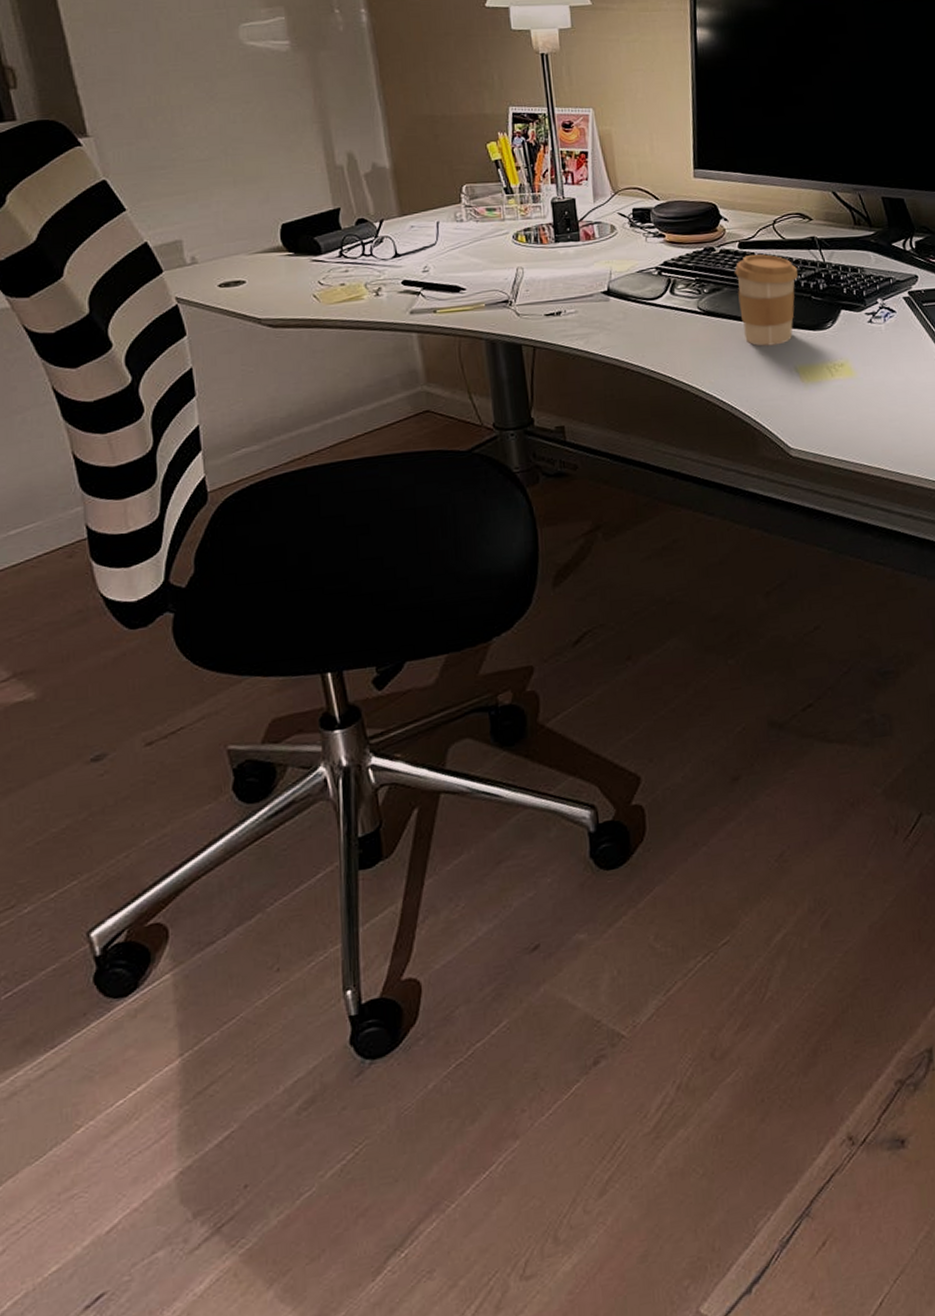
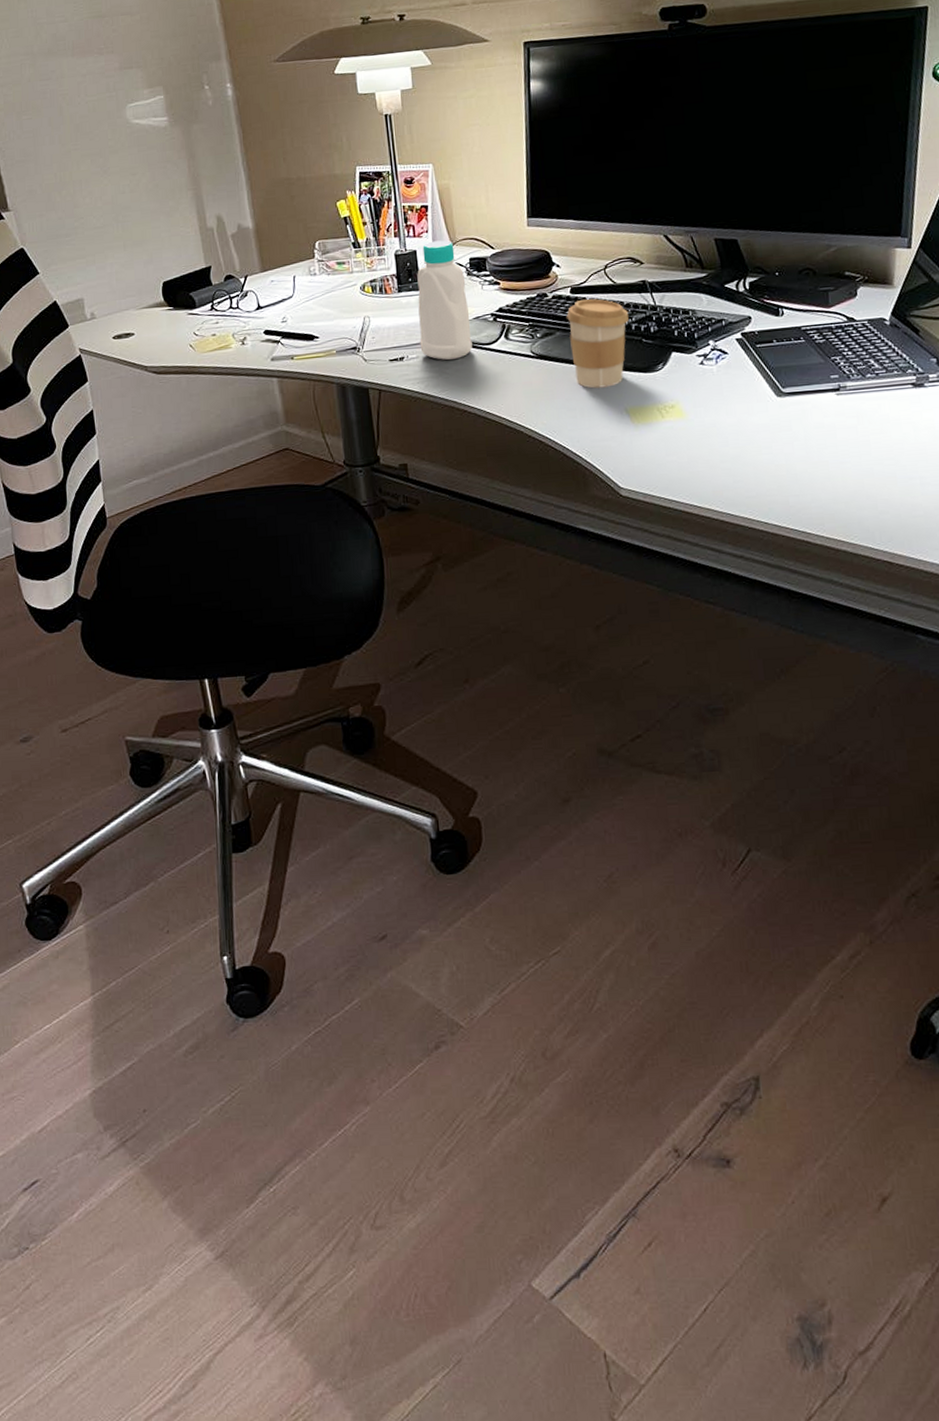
bottle: none [576,188,636,316] -> present [417,240,473,361]

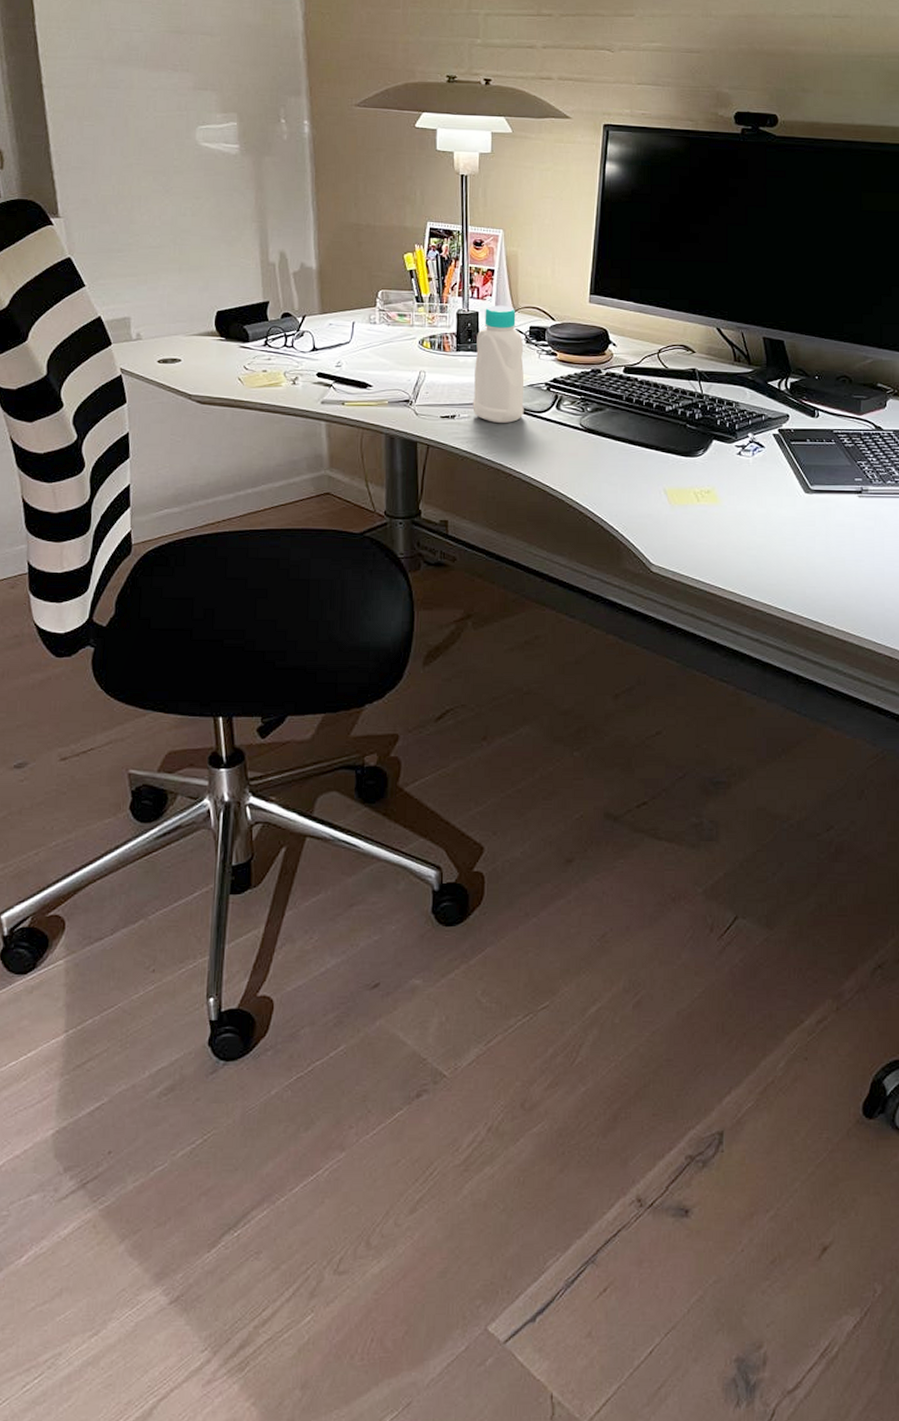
coffee cup: present [567,299,629,389] -> none [618,380,676,467]

